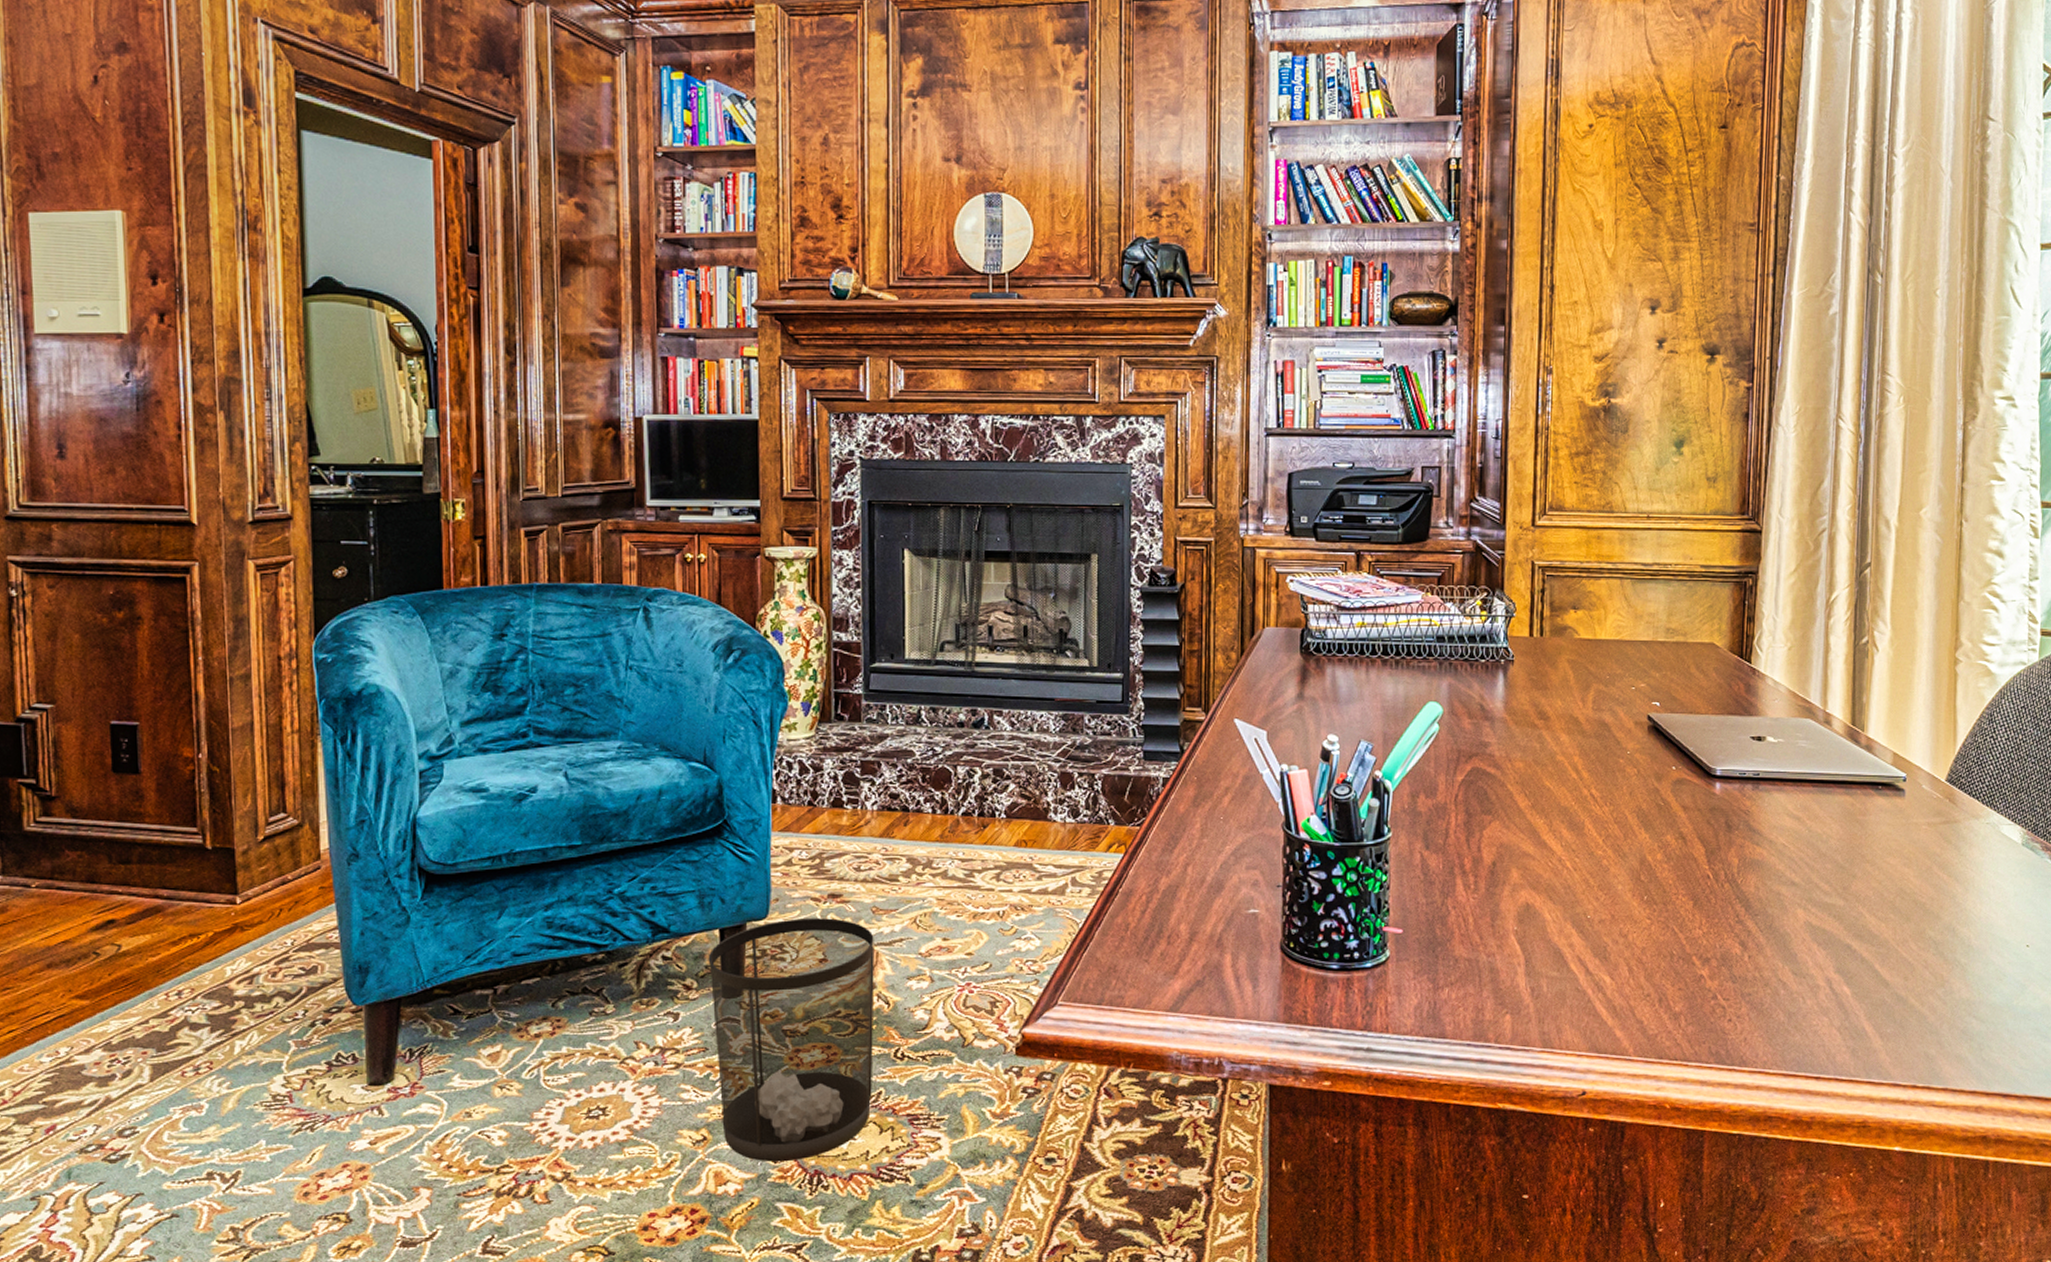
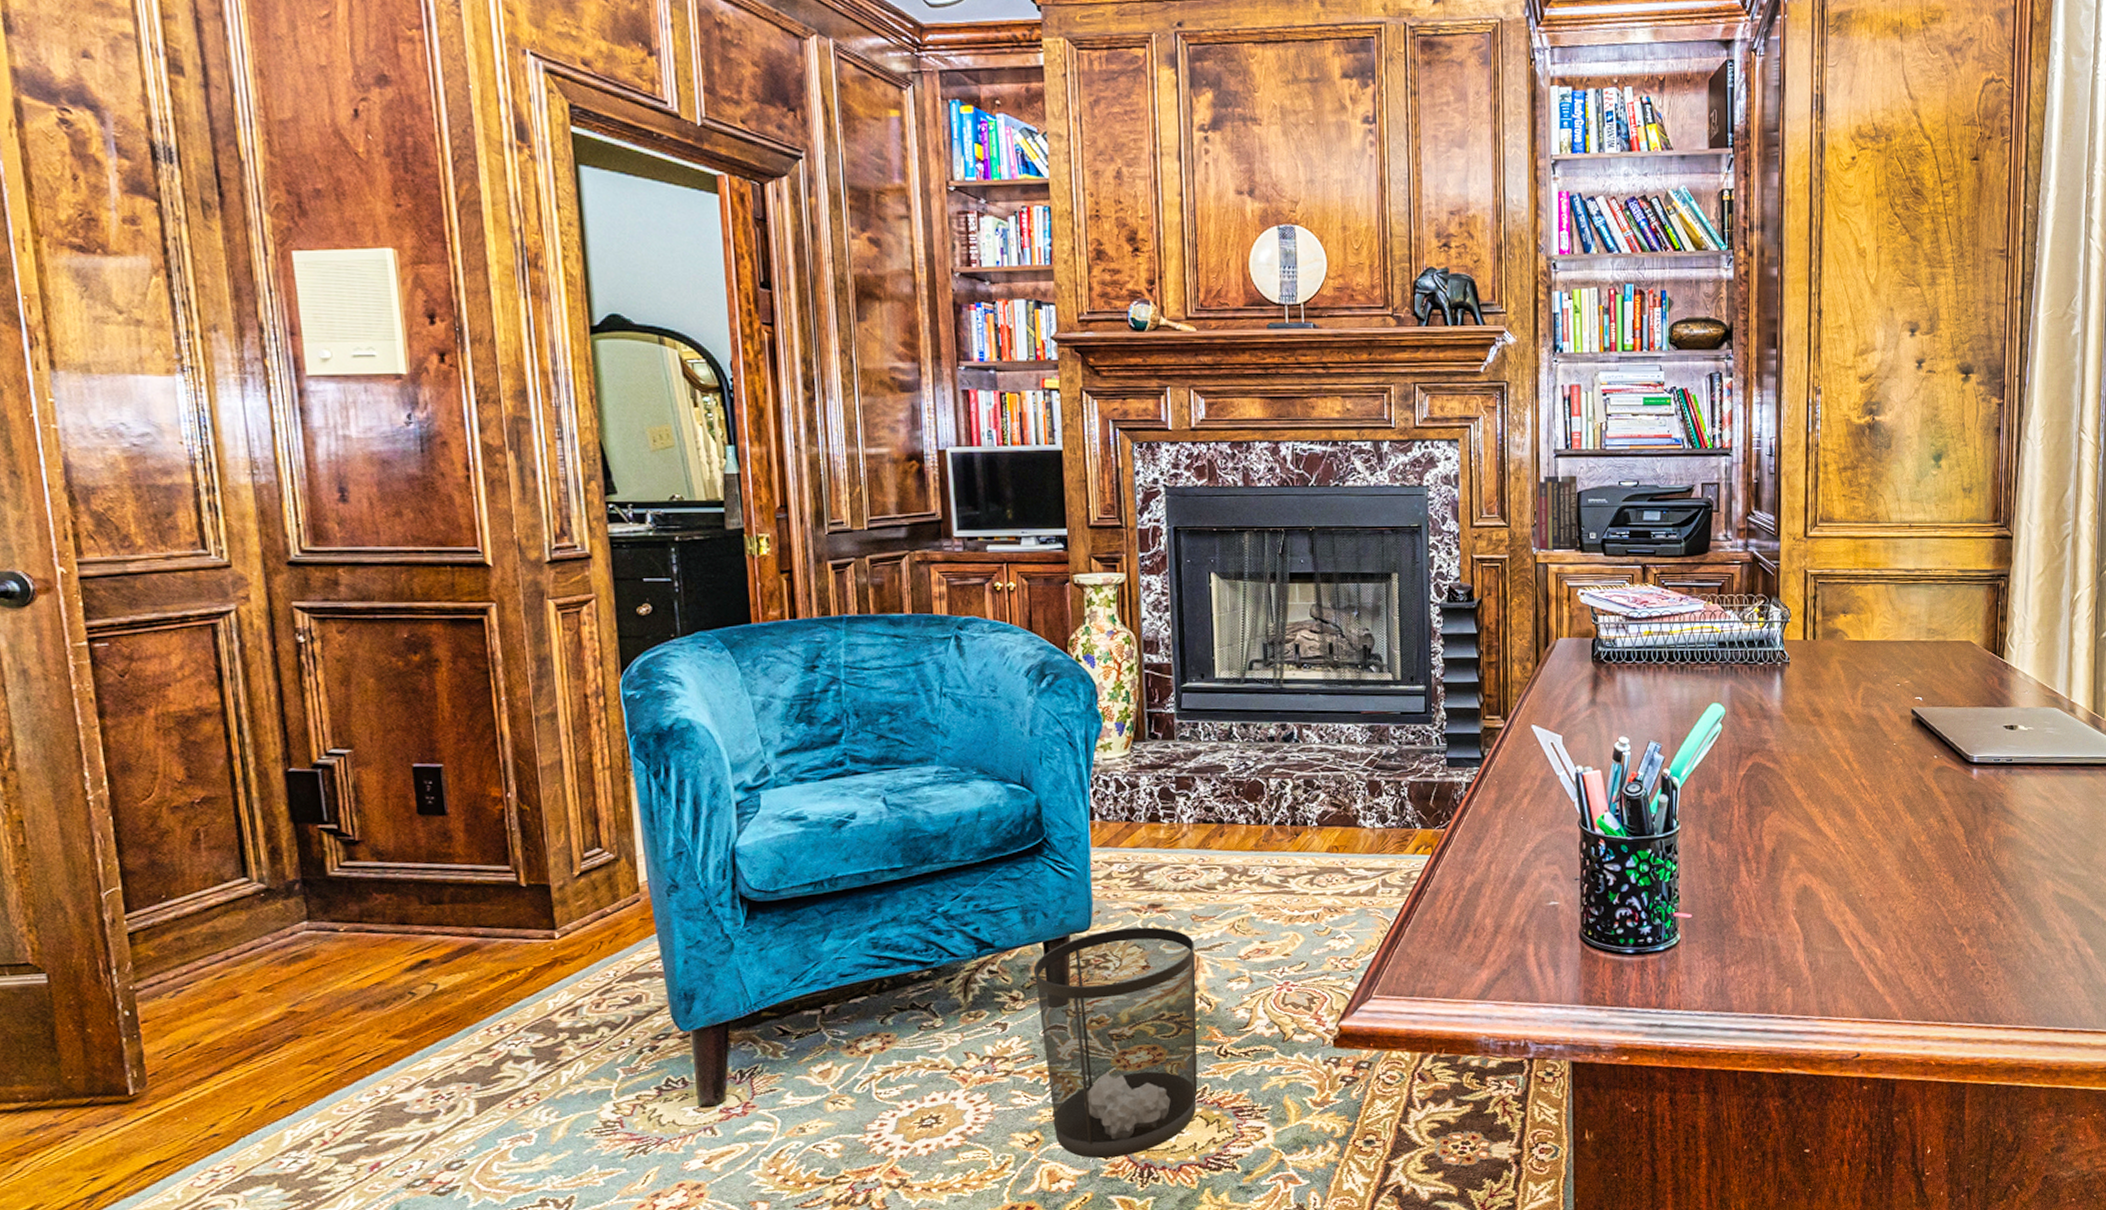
books: none [1239,455,1289,534] -> present [1532,475,1578,550]

